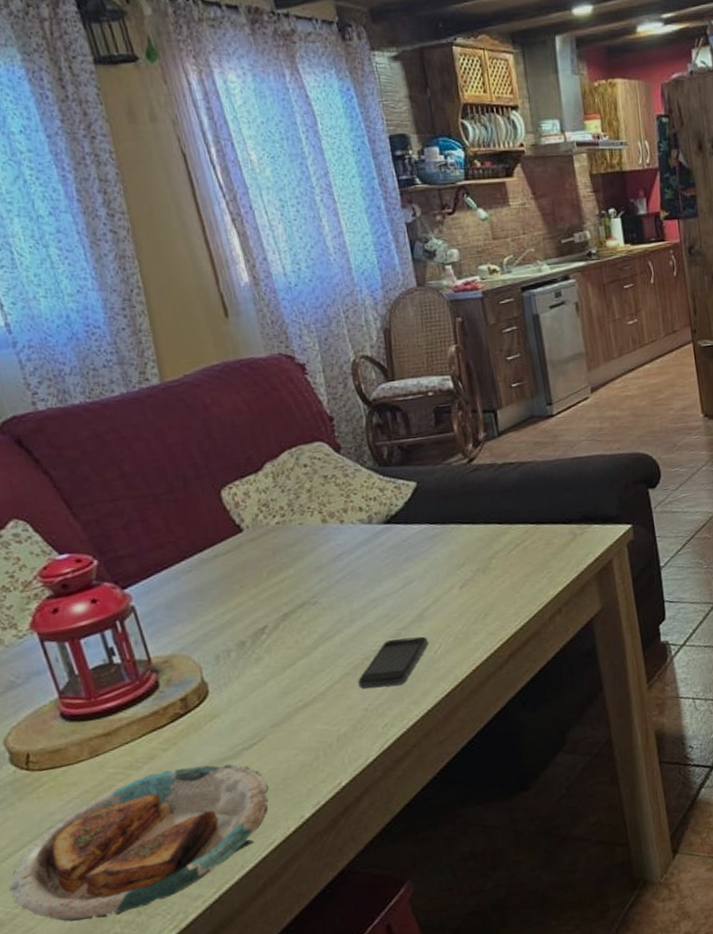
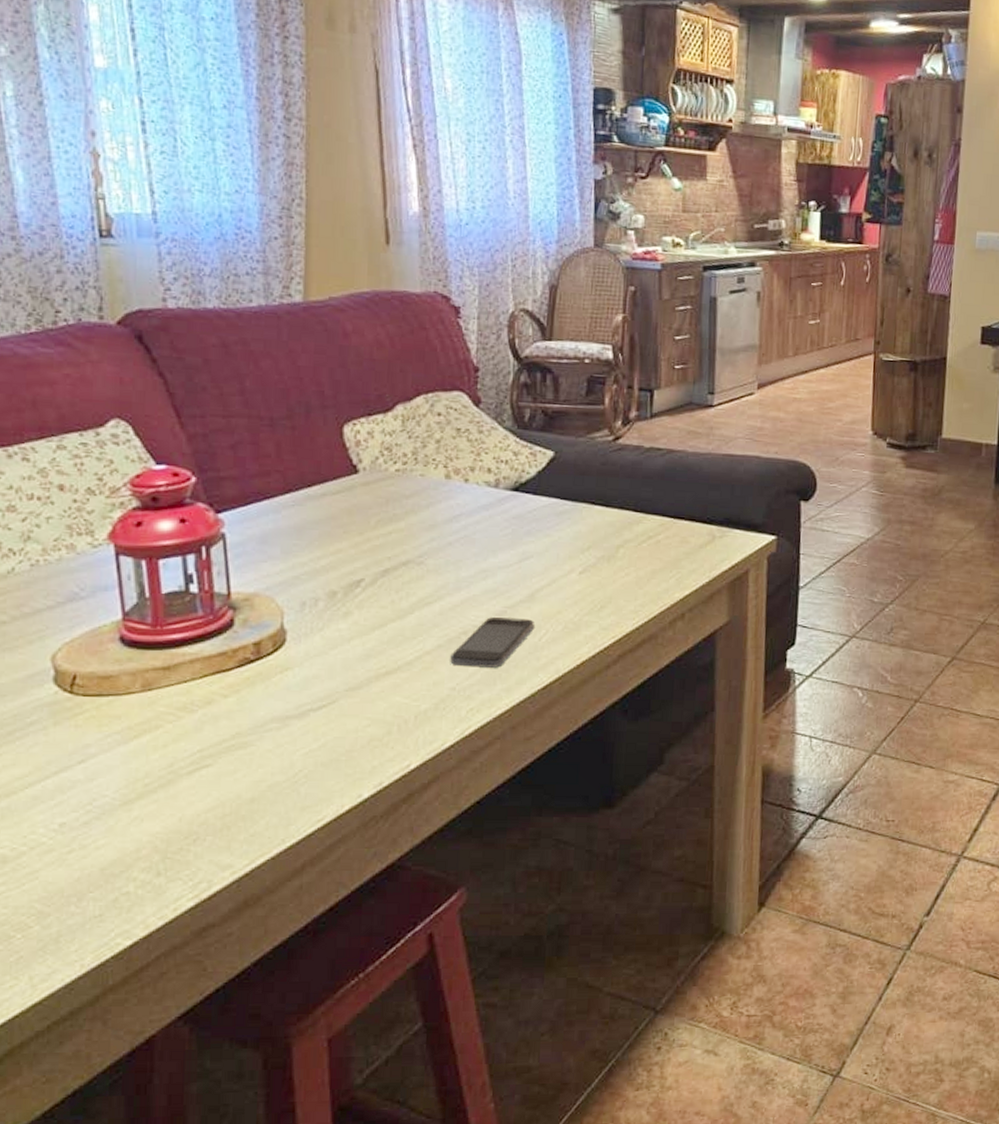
plate: present [8,764,269,922] -> none [20,720,330,873]

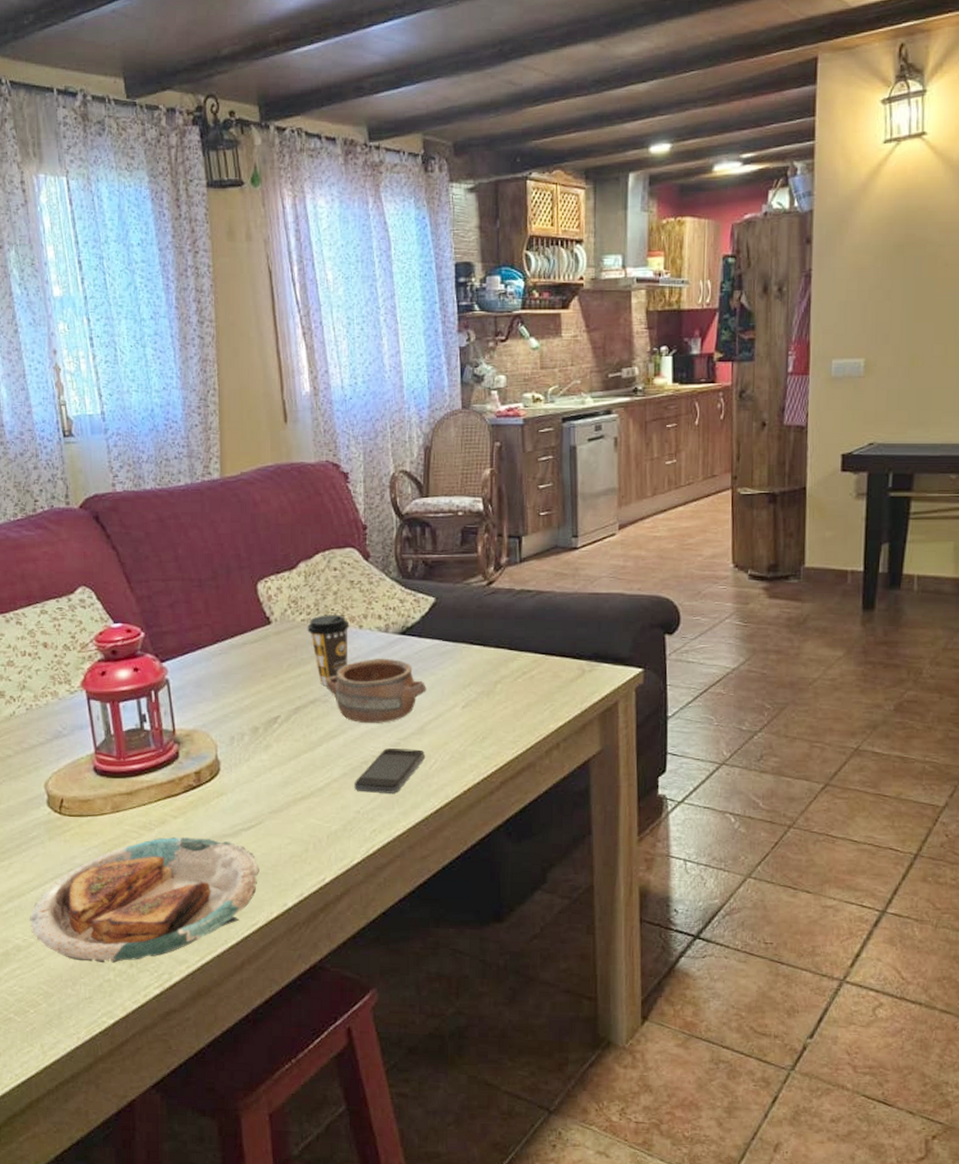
plate: none [20,720,330,873] -> present [29,837,259,964]
coffee cup: none [402,465,454,545] -> present [307,615,350,685]
pottery: none [421,516,540,590] -> present [326,658,427,724]

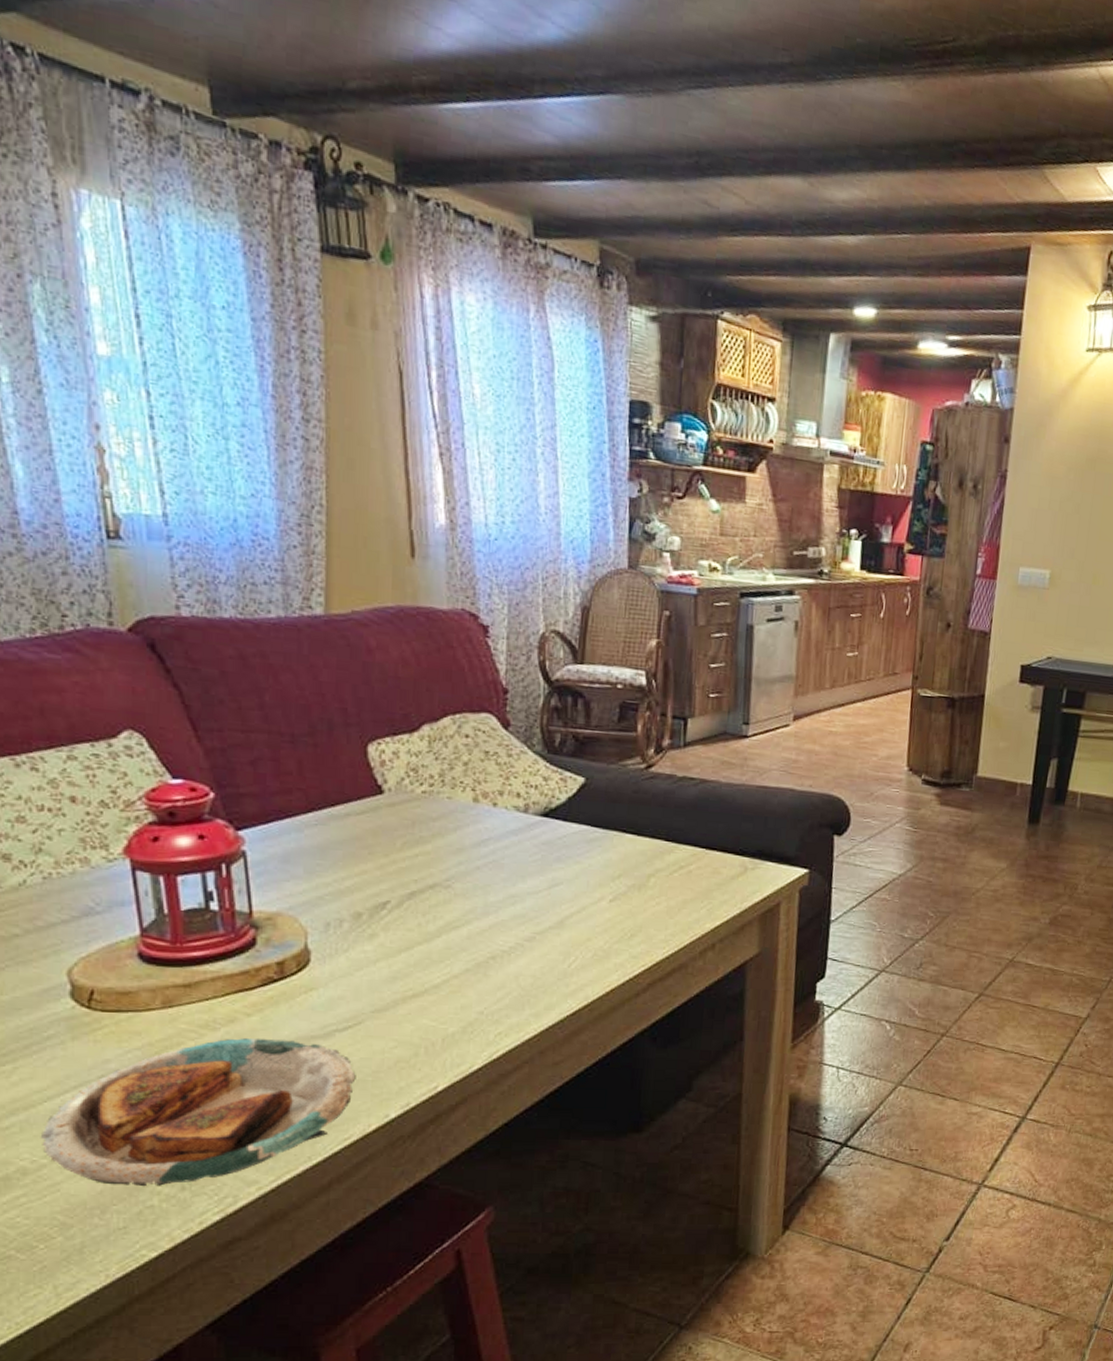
coffee cup: present [307,615,350,685] -> none [428,787,482,869]
pottery: present [326,658,427,724] -> none [449,841,570,915]
smartphone: present [354,748,425,793] -> none [478,943,564,993]

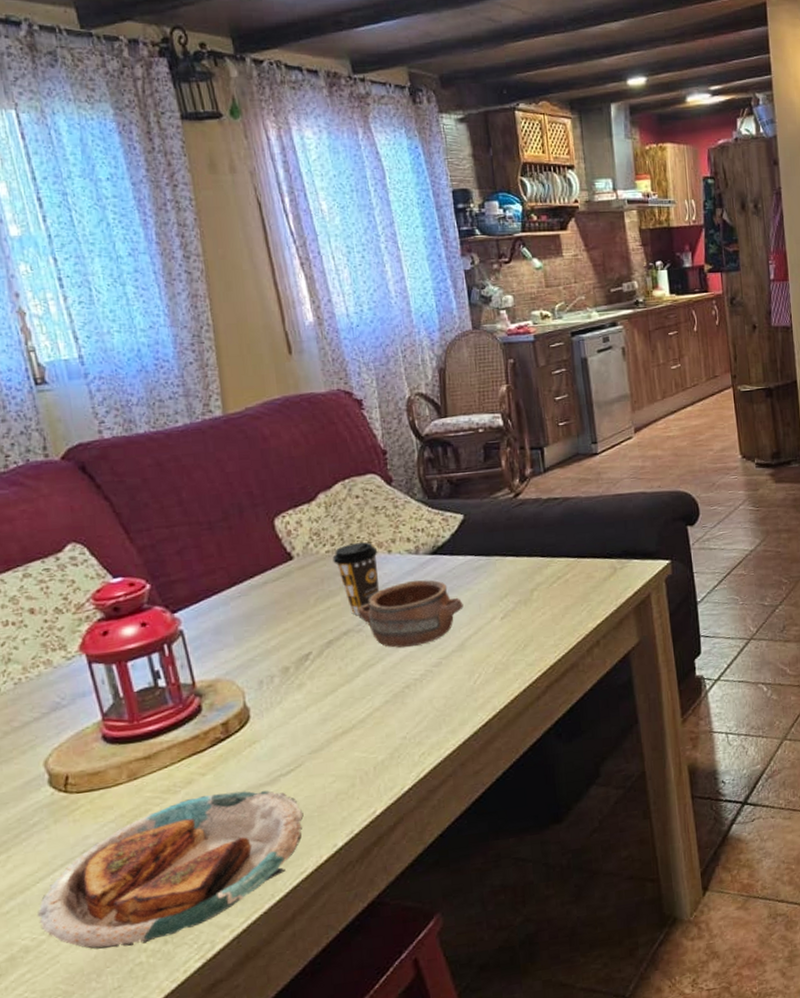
coffee cup: none [428,787,482,869] -> present [332,542,380,615]
pottery: none [449,841,570,915] -> present [358,579,464,648]

